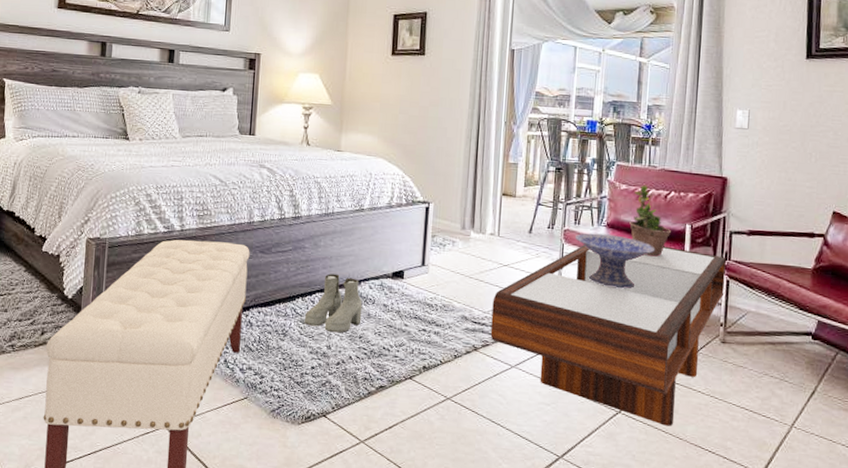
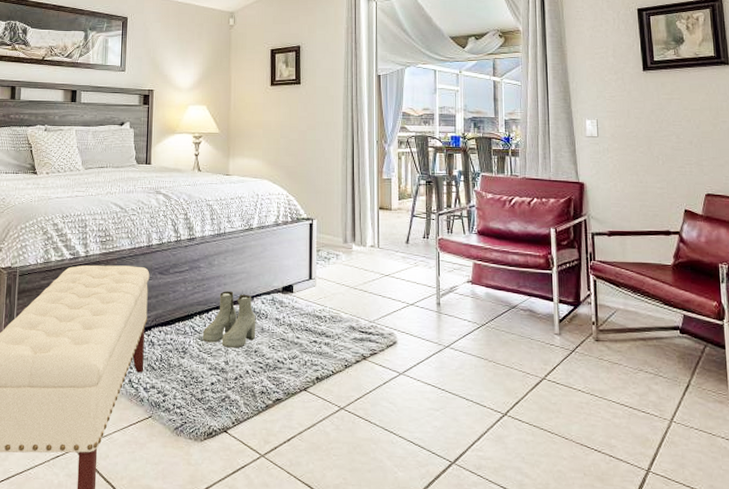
coffee table: present [490,245,726,426] -> none [377,250,592,426]
decorative bowl: present [574,233,656,289] -> none [448,241,525,293]
potted plant: present [629,185,671,257] -> none [498,193,537,260]

